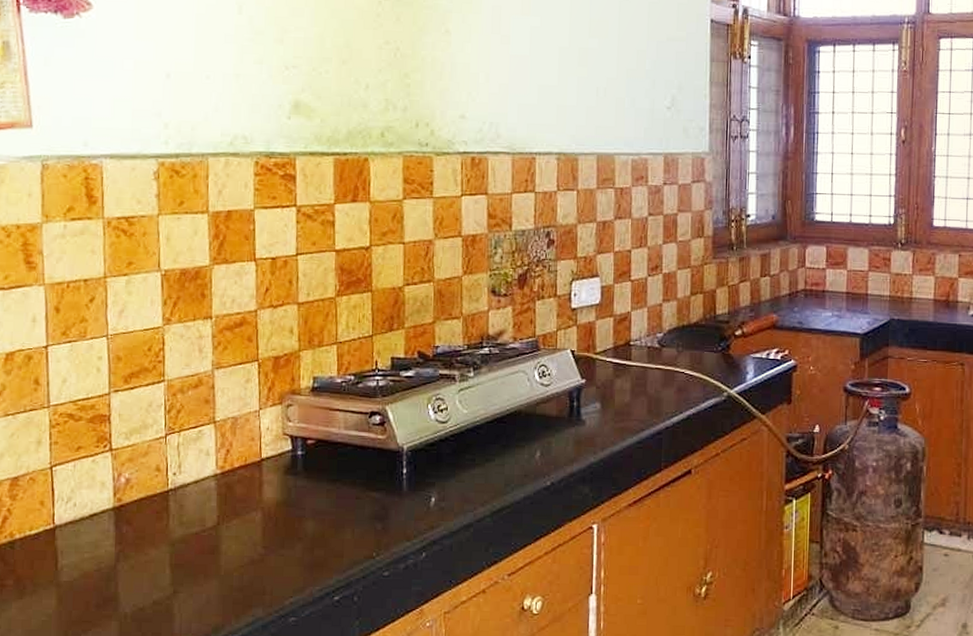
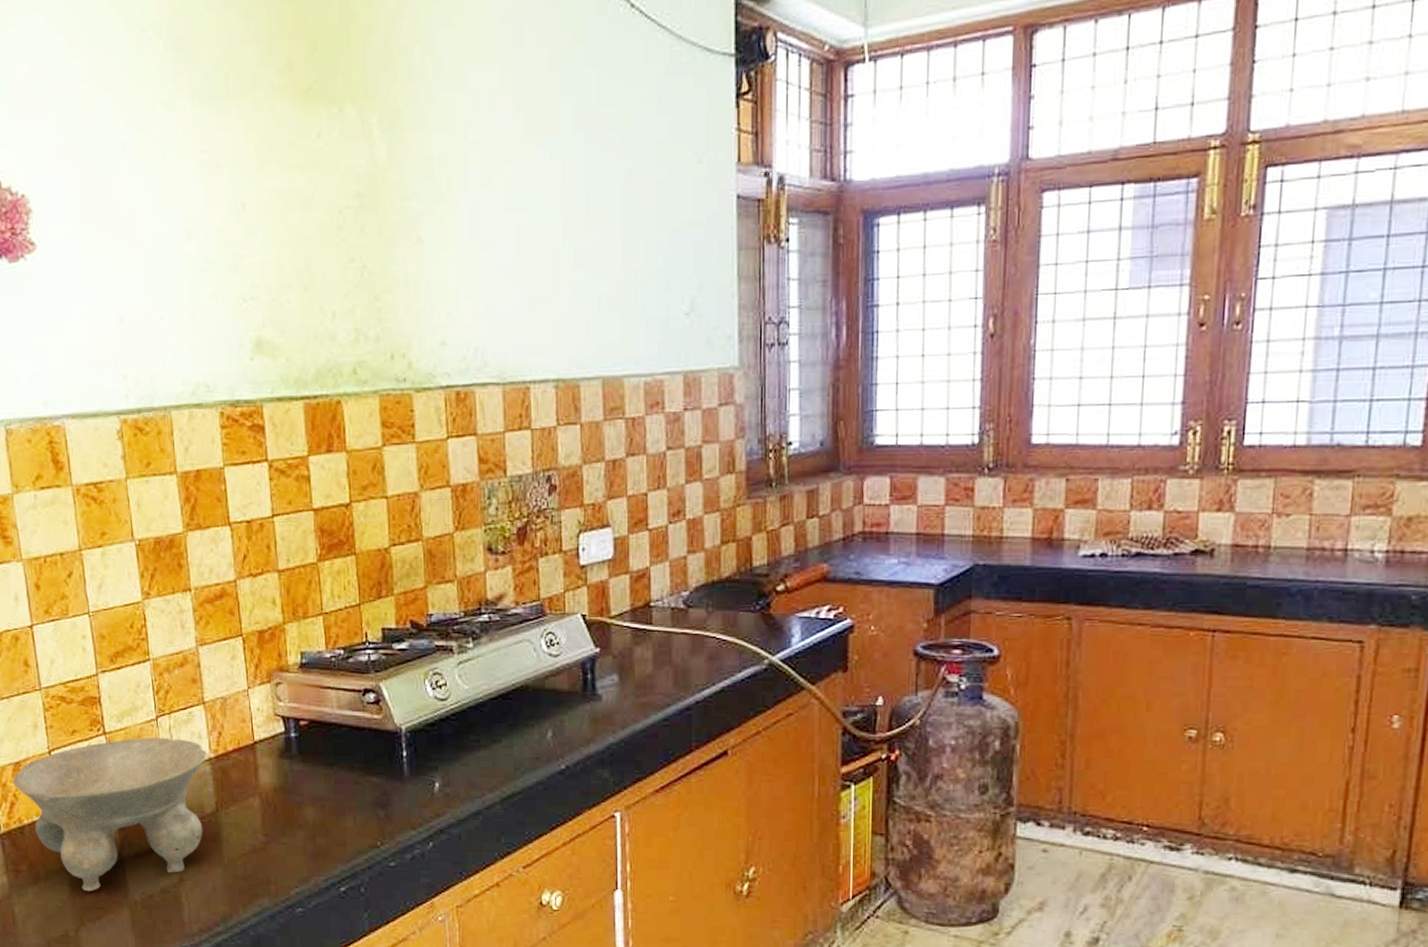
bowl: none [9,454,214,605] -> present [13,737,208,891]

